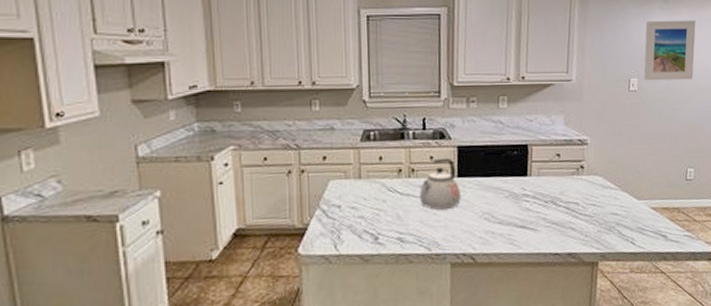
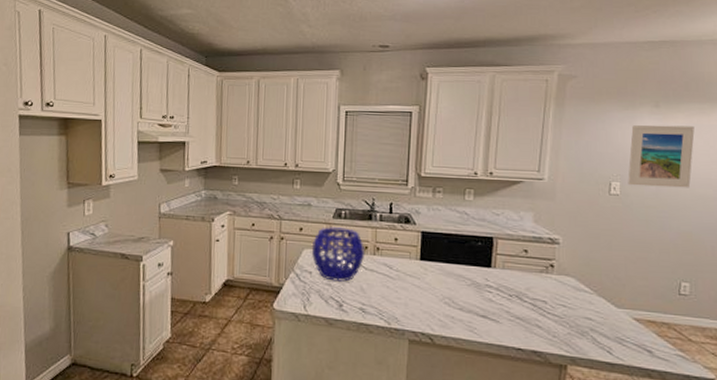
decorative bowl: none [338,151,398,213] -> present [311,227,364,282]
kettle: present [419,157,461,211] -> none [383,241,422,290]

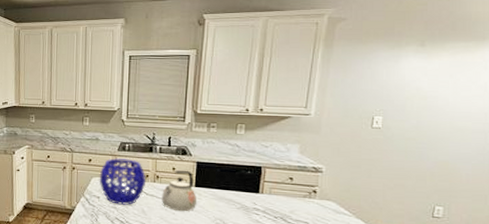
kettle: none [383,241,422,290] -> present [162,170,196,212]
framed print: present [628,125,695,188] -> none [390,63,458,121]

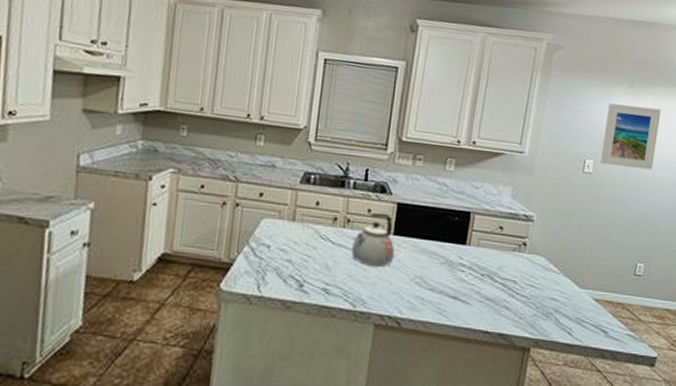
decorative bowl: present [99,158,146,205] -> none [271,193,334,258]
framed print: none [390,63,458,121] -> present [600,103,661,170]

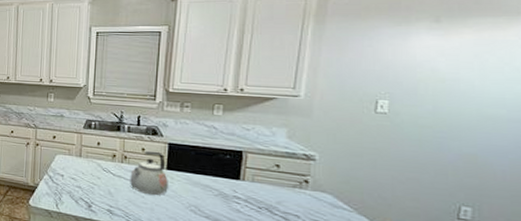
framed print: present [600,103,661,170] -> none [398,41,485,108]

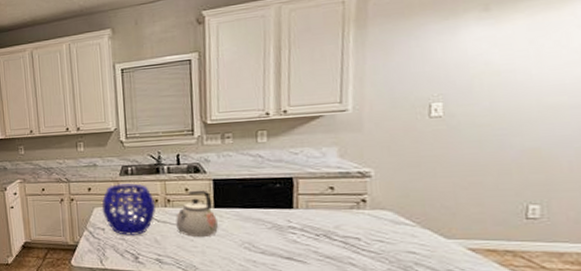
decorative bowl: none [63,136,113,185] -> present [101,183,155,235]

